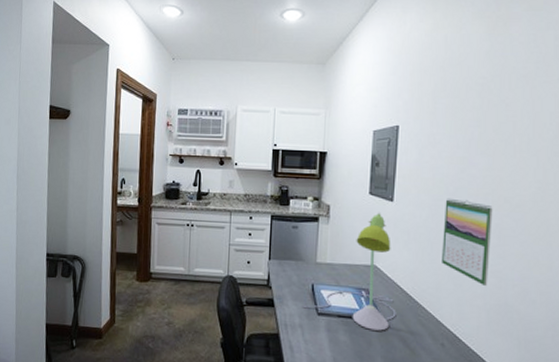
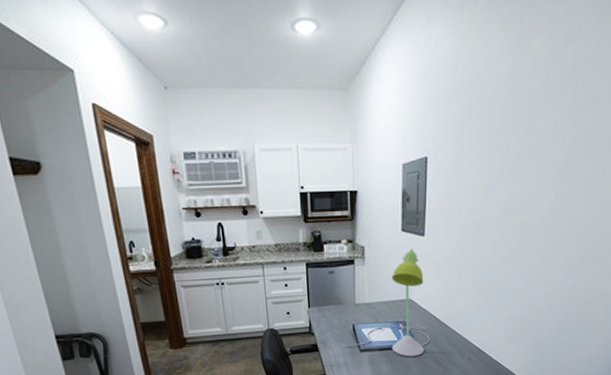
calendar: present [442,198,493,287] -> none [469,227,512,304]

